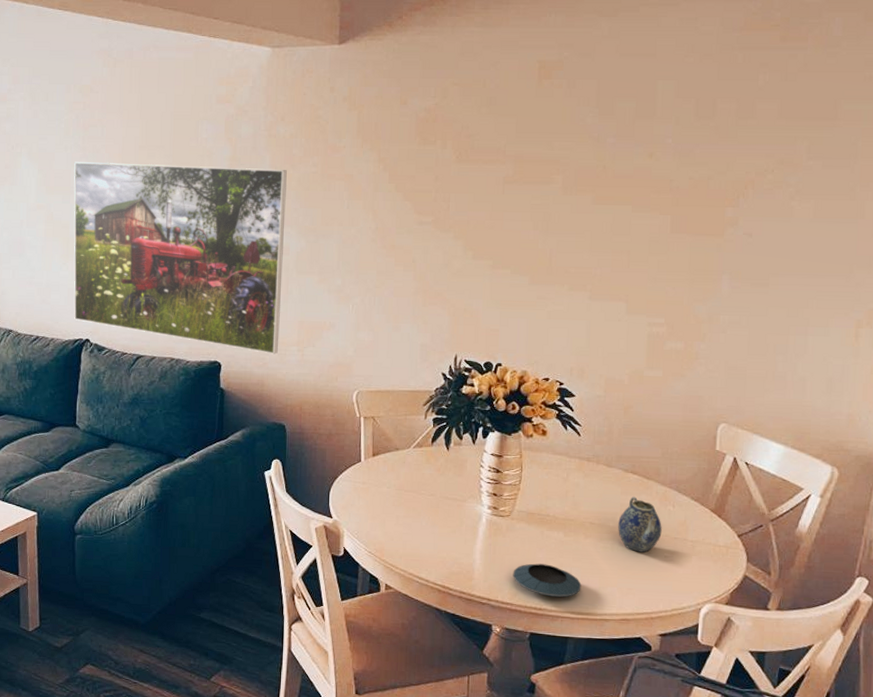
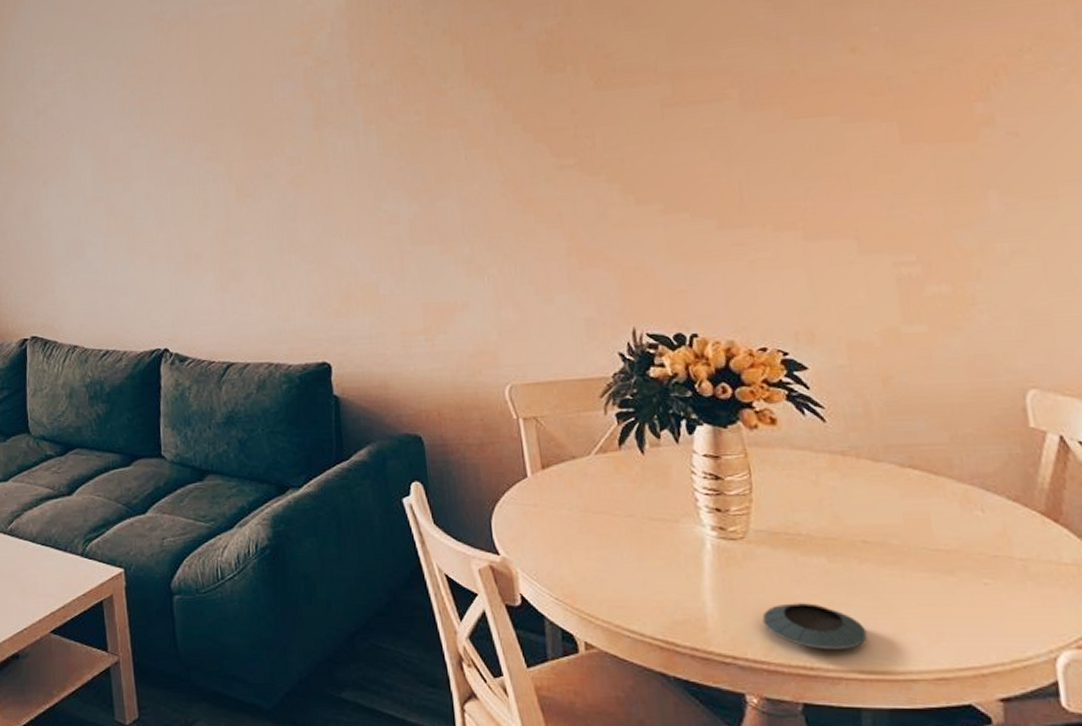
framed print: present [74,161,287,354] -> none [133,123,401,348]
teapot: present [618,496,662,553] -> none [903,500,973,579]

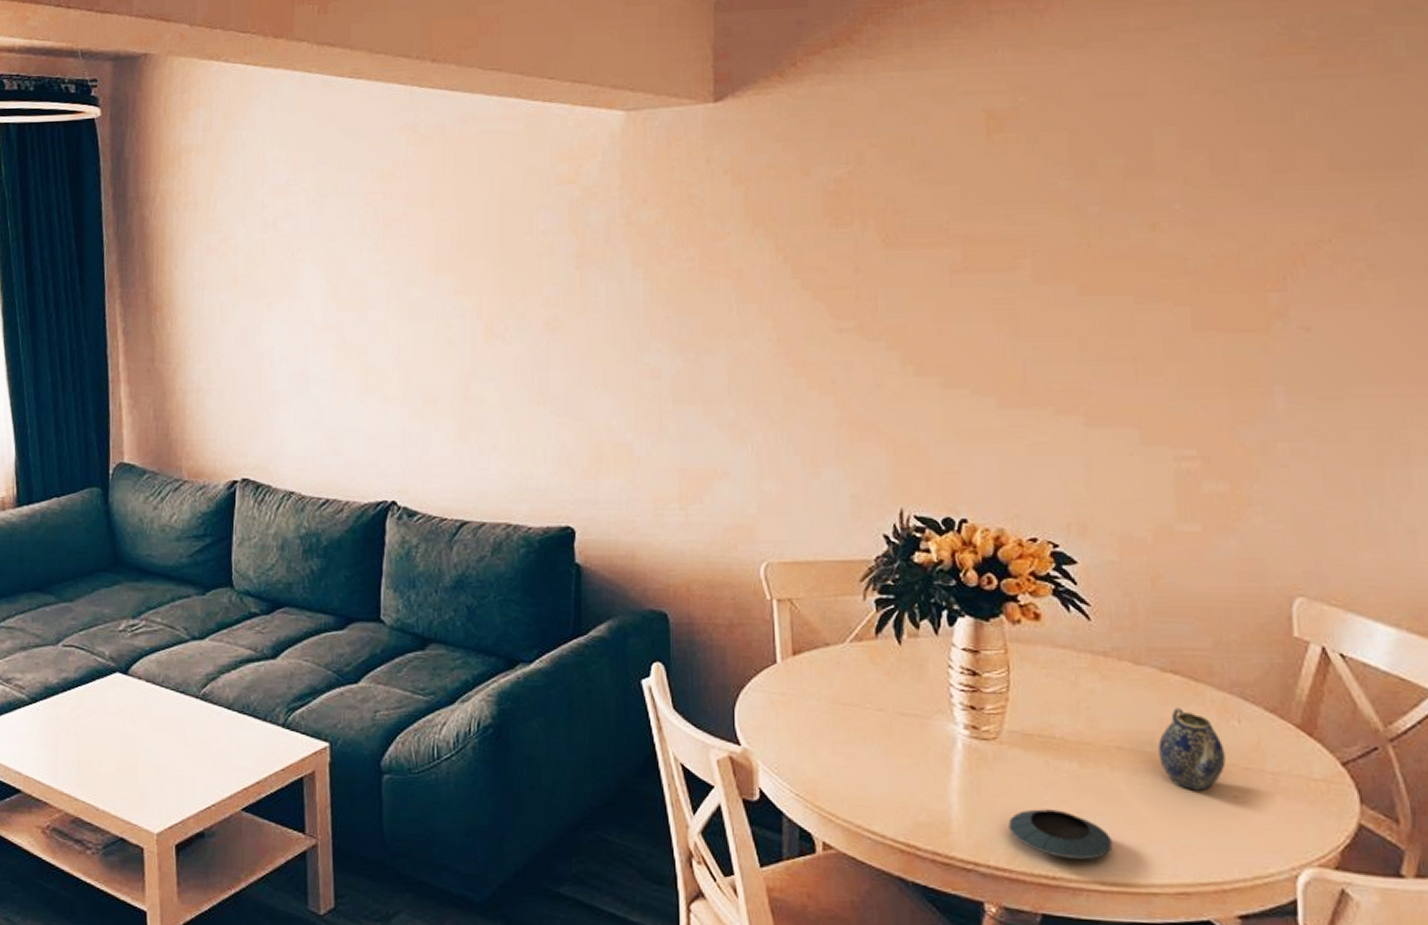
teapot: none [903,500,973,579] -> present [1158,707,1226,791]

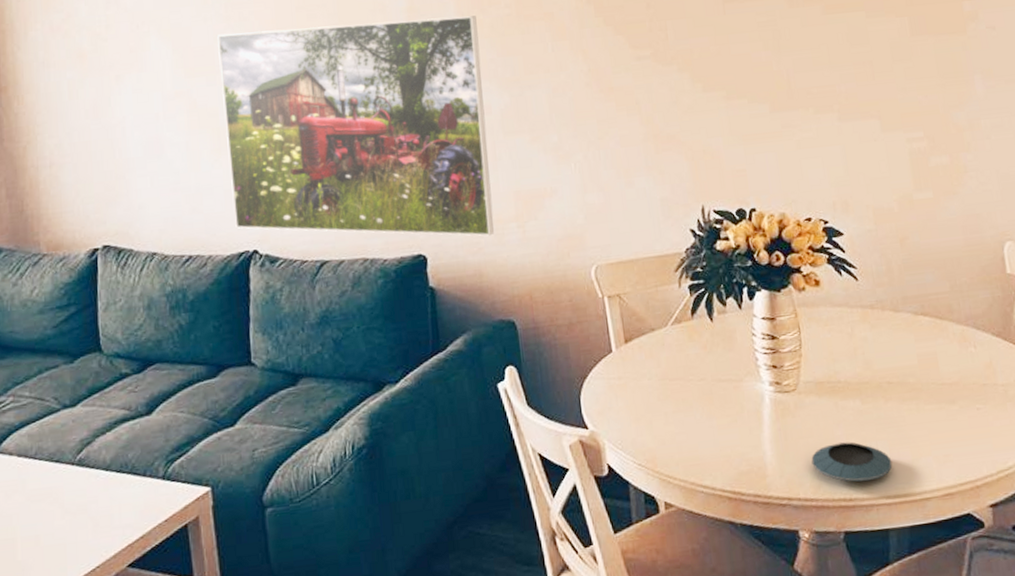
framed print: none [372,266,654,515] -> present [217,16,494,236]
teapot: present [1158,707,1226,791] -> none [918,342,969,409]

